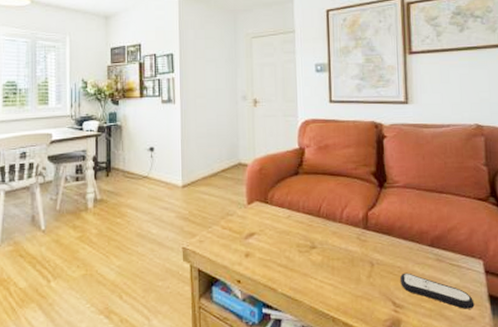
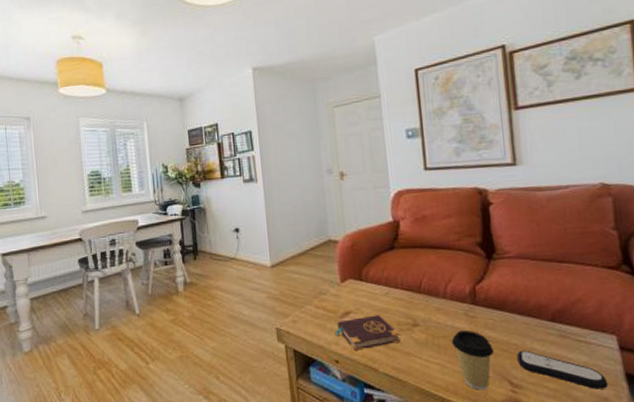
book: none [238,237,299,271] -> present [334,315,401,351]
coffee cup: none [344,252,380,310] -> present [451,330,494,390]

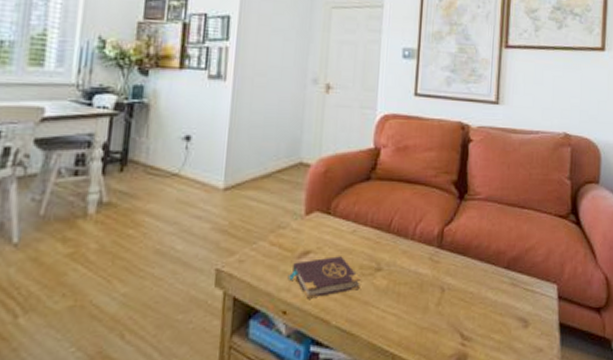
coffee cup: present [451,330,494,390] -> none [411,276,451,344]
remote control: present [517,350,608,389] -> none [471,299,545,340]

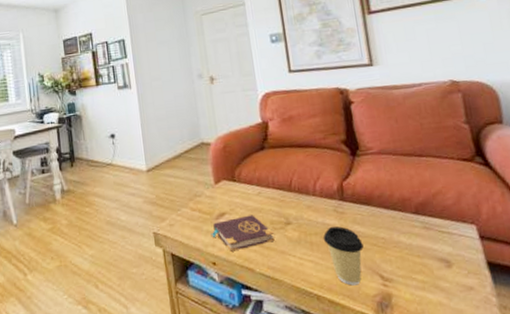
coffee cup: none [411,276,451,344] -> present [323,226,364,286]

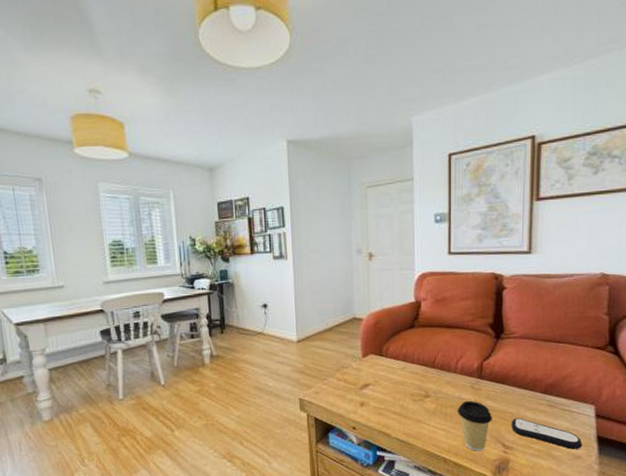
book: present [211,215,275,252] -> none [354,387,413,419]
remote control: none [385,243,472,279] -> present [511,418,582,449]

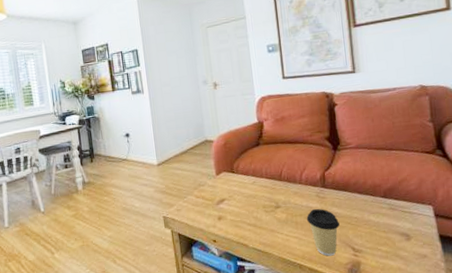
remote control: present [511,418,582,449] -> none [357,222,427,249]

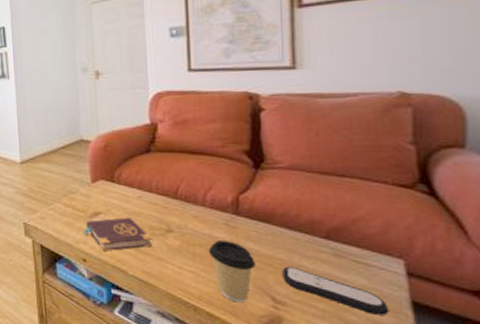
book: none [212,200,266,231] -> present [83,218,153,251]
remote control: none [357,222,427,249] -> present [282,266,389,315]

